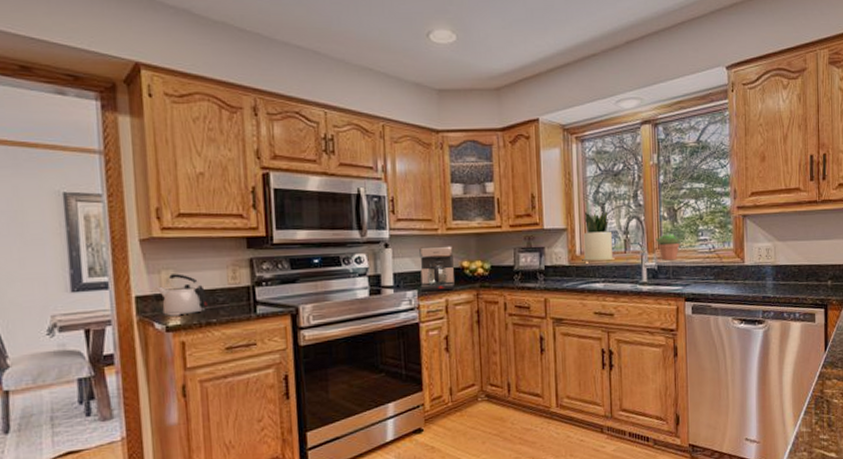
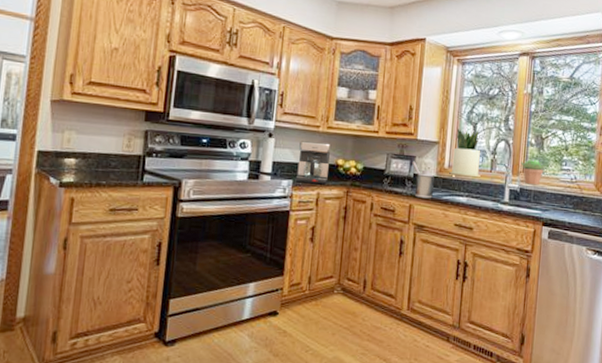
kettle: present [156,273,208,316] -> none [57,135,101,174]
soap dispenser: none [541,252,568,290] -> present [412,161,434,199]

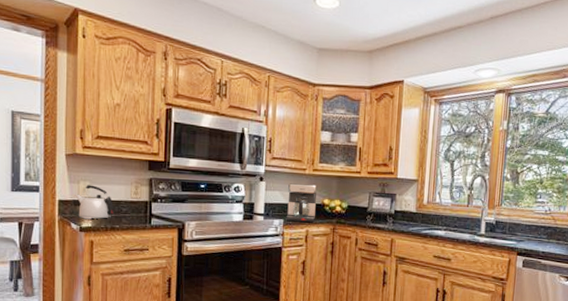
kettle: none [57,135,101,174] -> present [75,185,113,219]
soap dispenser: present [412,161,434,199] -> none [393,198,414,233]
planter: present [449,129,481,178] -> none [428,167,459,212]
succulent plant: present [520,159,545,185] -> none [496,193,520,218]

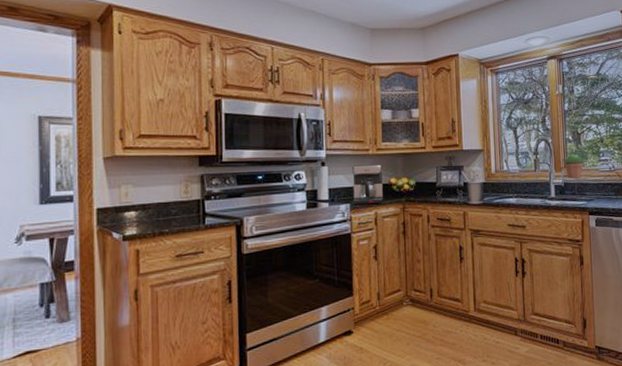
kettle: present [75,185,113,219] -> none [116,188,161,227]
soap dispenser: none [393,198,414,233] -> present [461,170,484,205]
succulent plant: none [496,193,520,218] -> present [562,154,585,179]

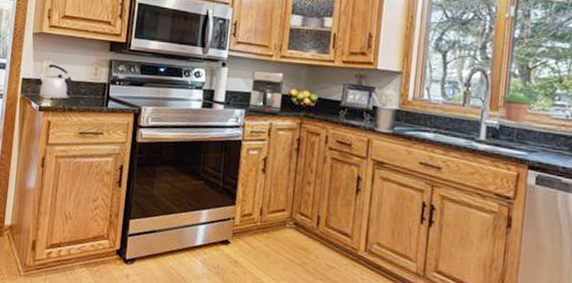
kettle: none [116,188,161,227] -> present [38,64,73,99]

